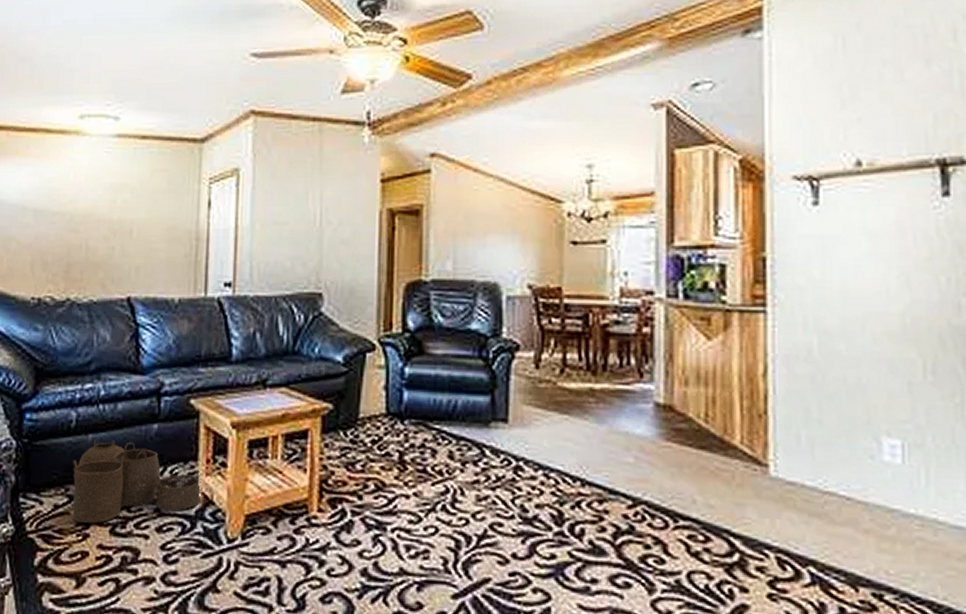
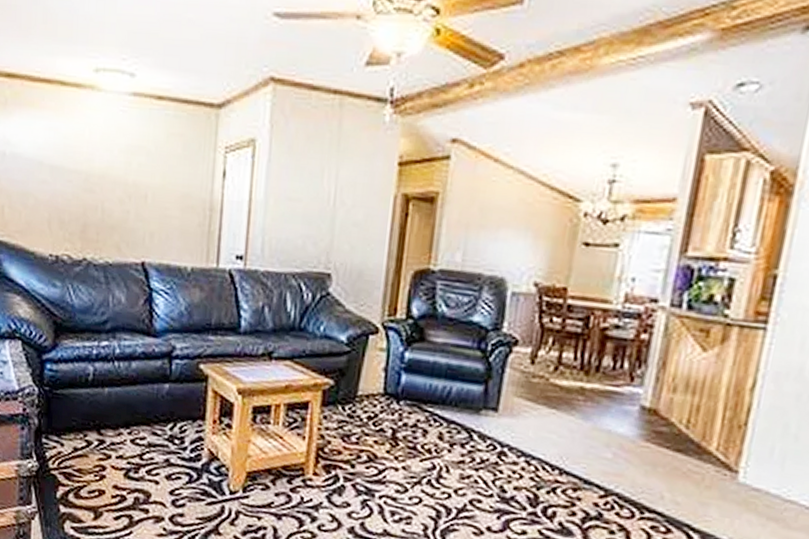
woven basket: present [72,439,202,523] -> none [90,393,208,467]

